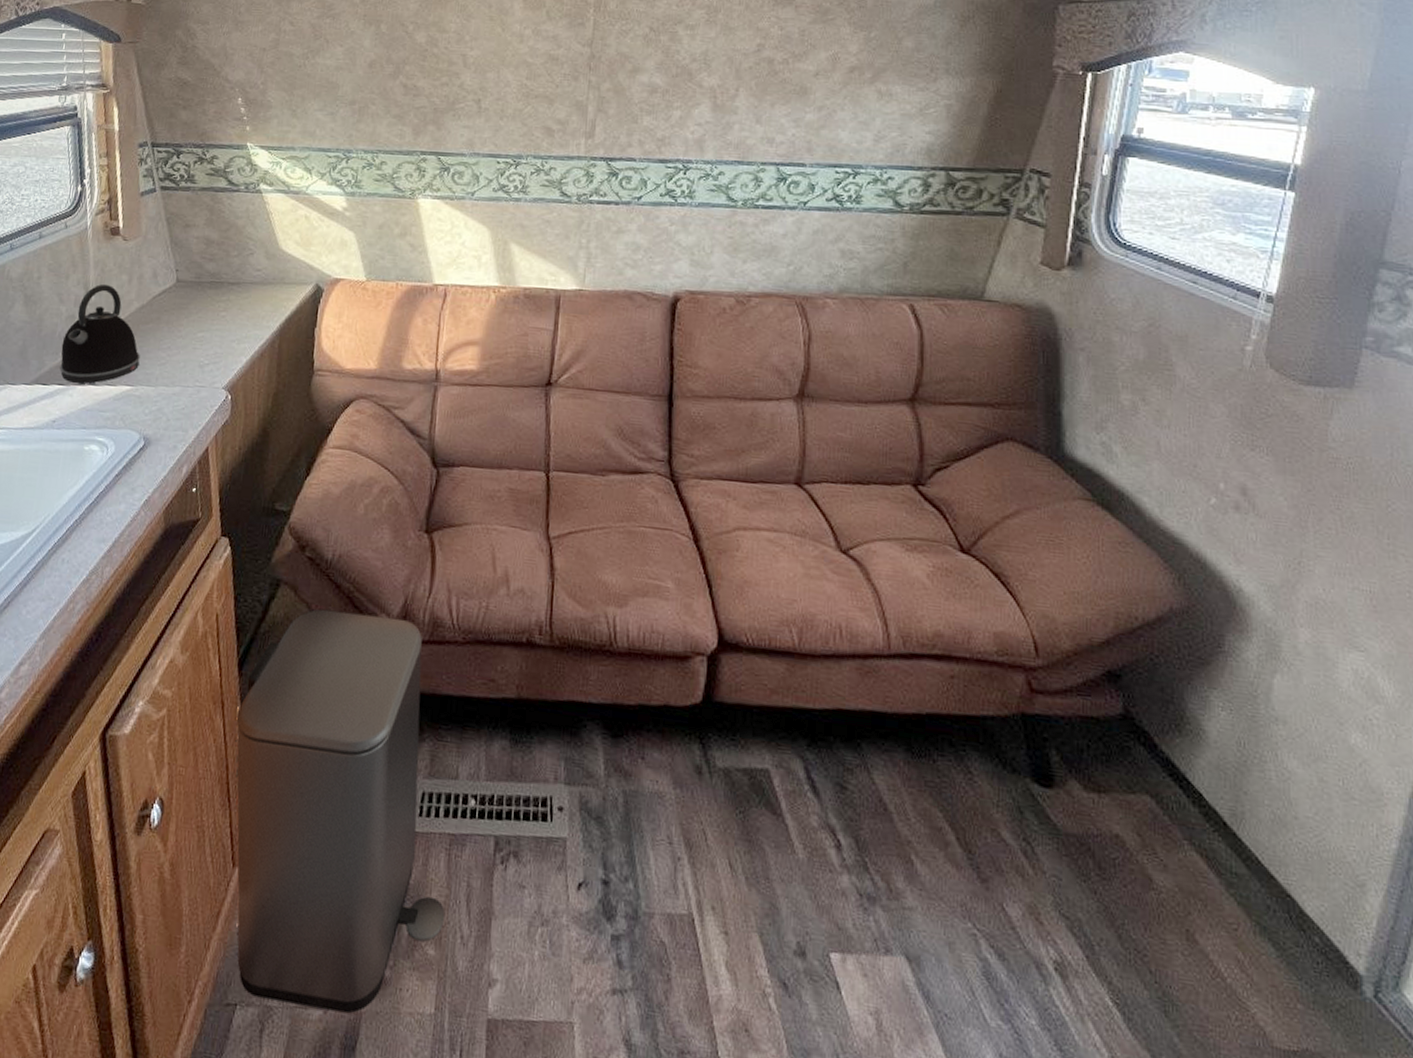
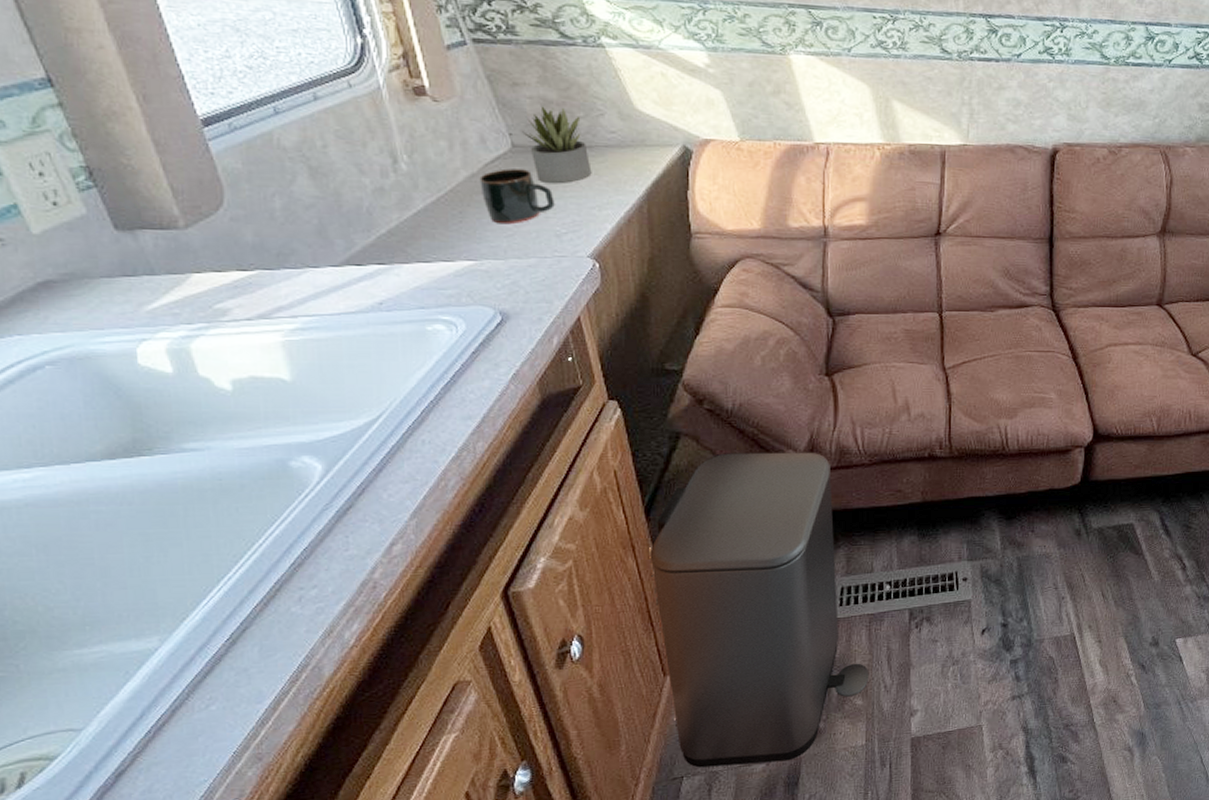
kettle: present [60,284,140,384] -> none [373,151,480,261]
mug: none [146,301,203,353] -> present [479,169,555,225]
succulent plant: none [188,245,237,317] -> present [524,106,592,184]

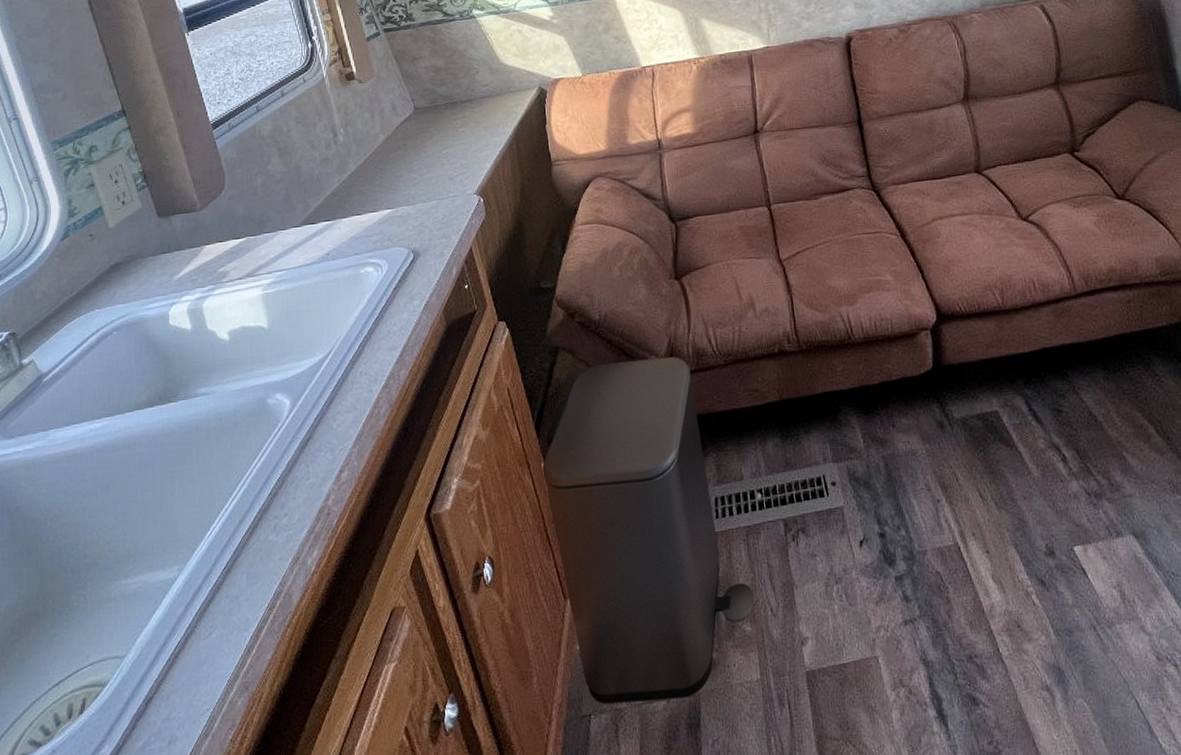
mug: present [479,169,555,225] -> none [393,127,448,175]
succulent plant: present [524,106,592,184] -> none [422,72,473,136]

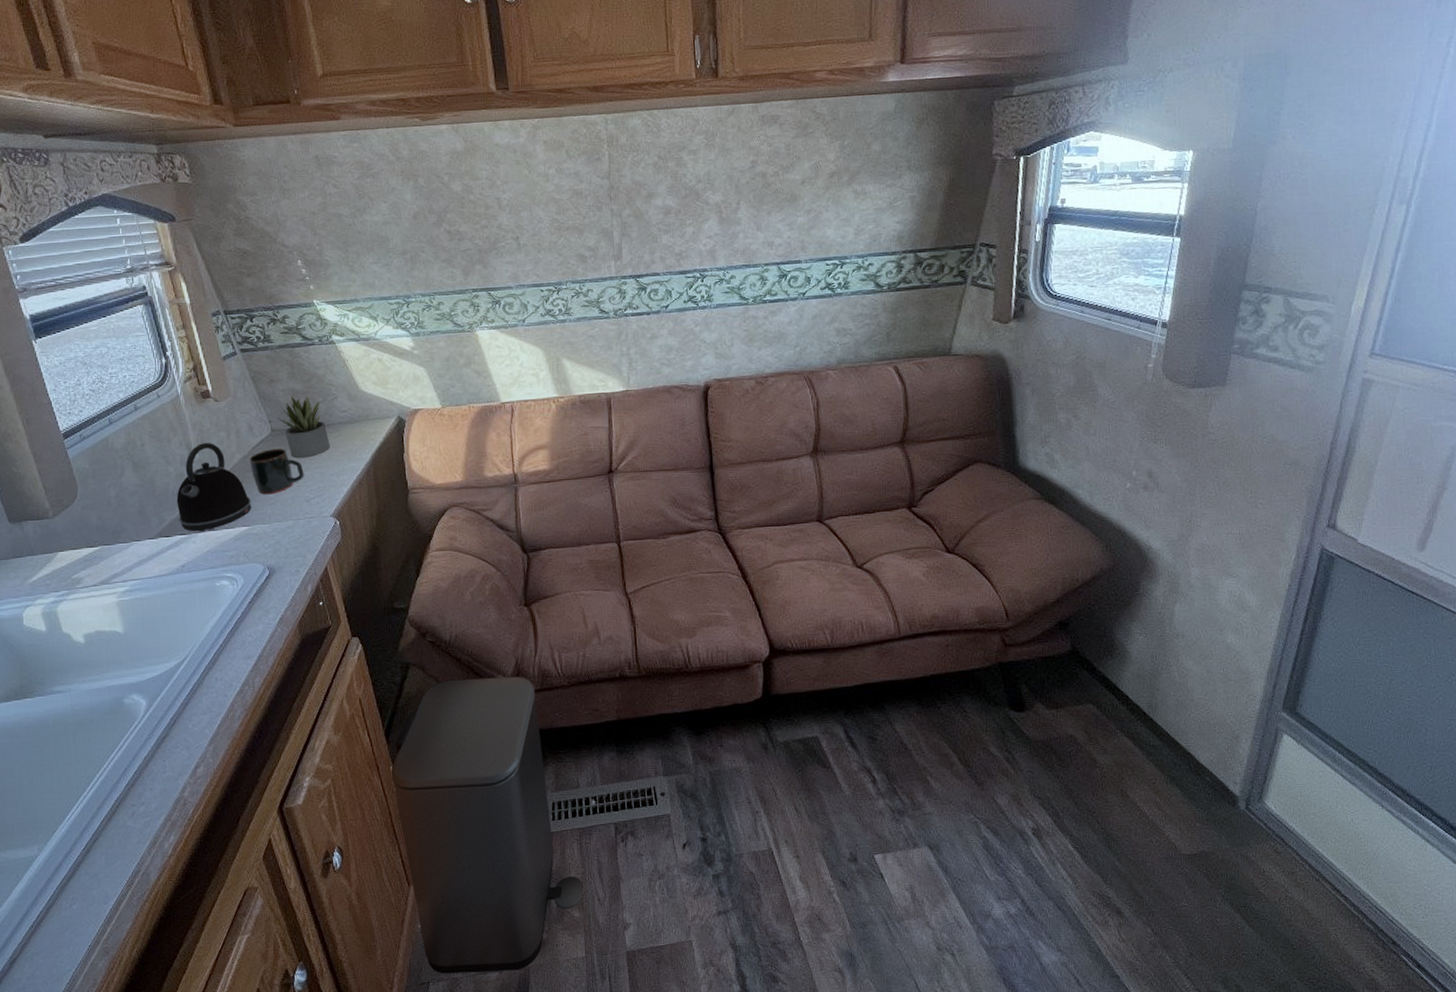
kettle: none [321,124,395,217] -> present [176,442,251,531]
mug: none [393,127,448,175] -> present [249,448,304,495]
succulent plant: none [422,72,473,136] -> present [280,396,331,459]

